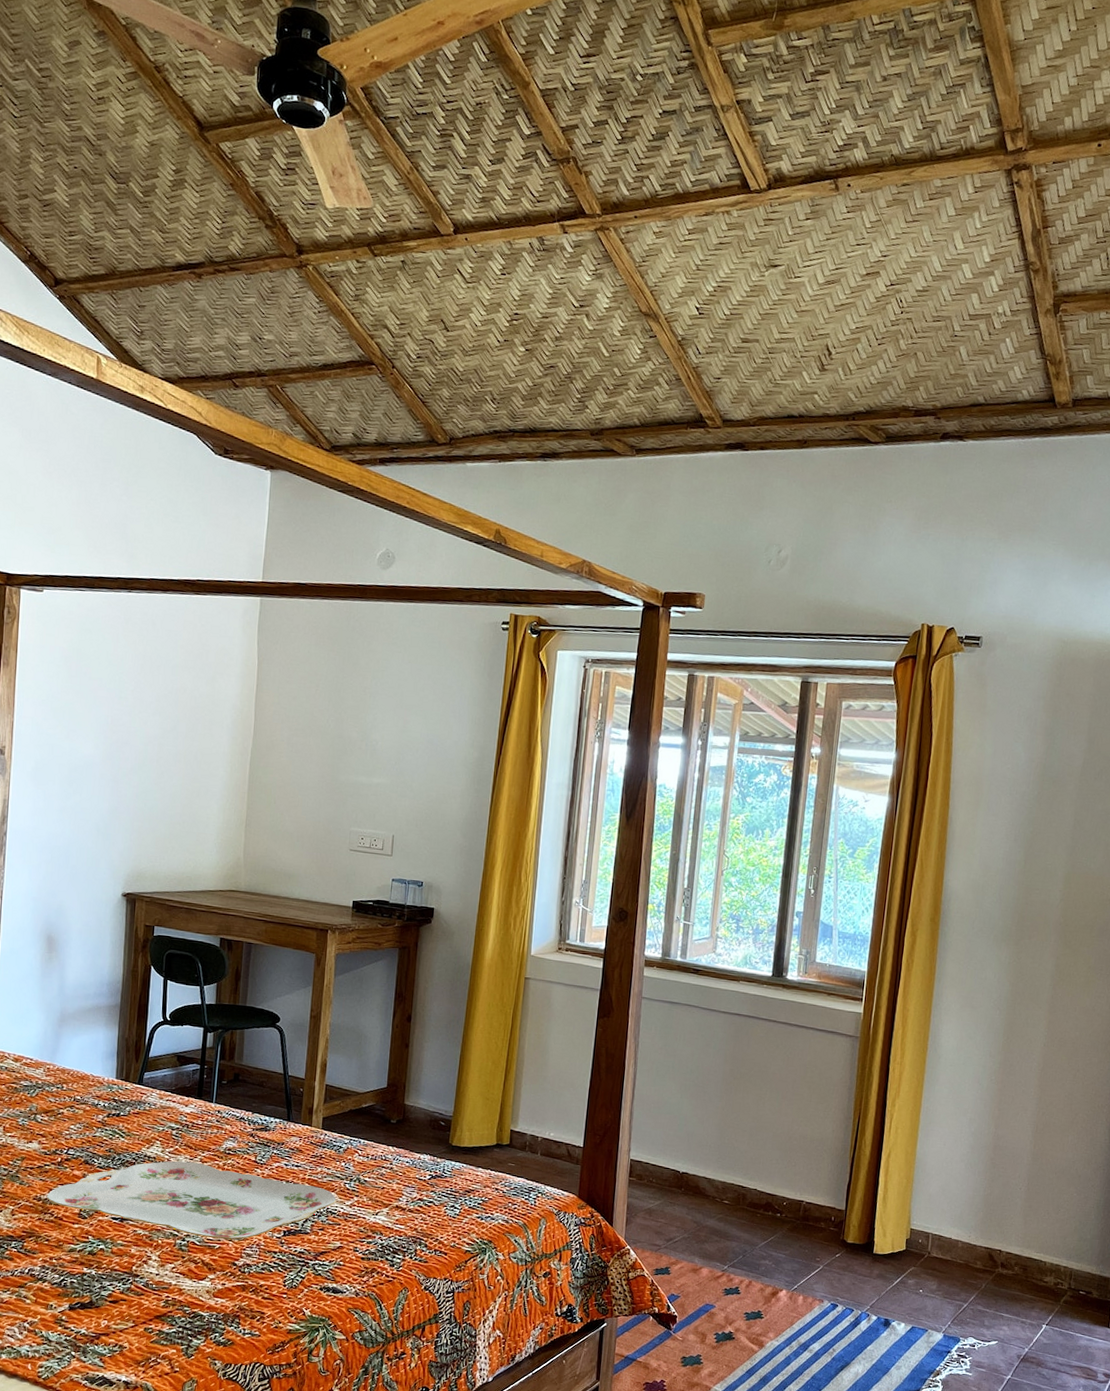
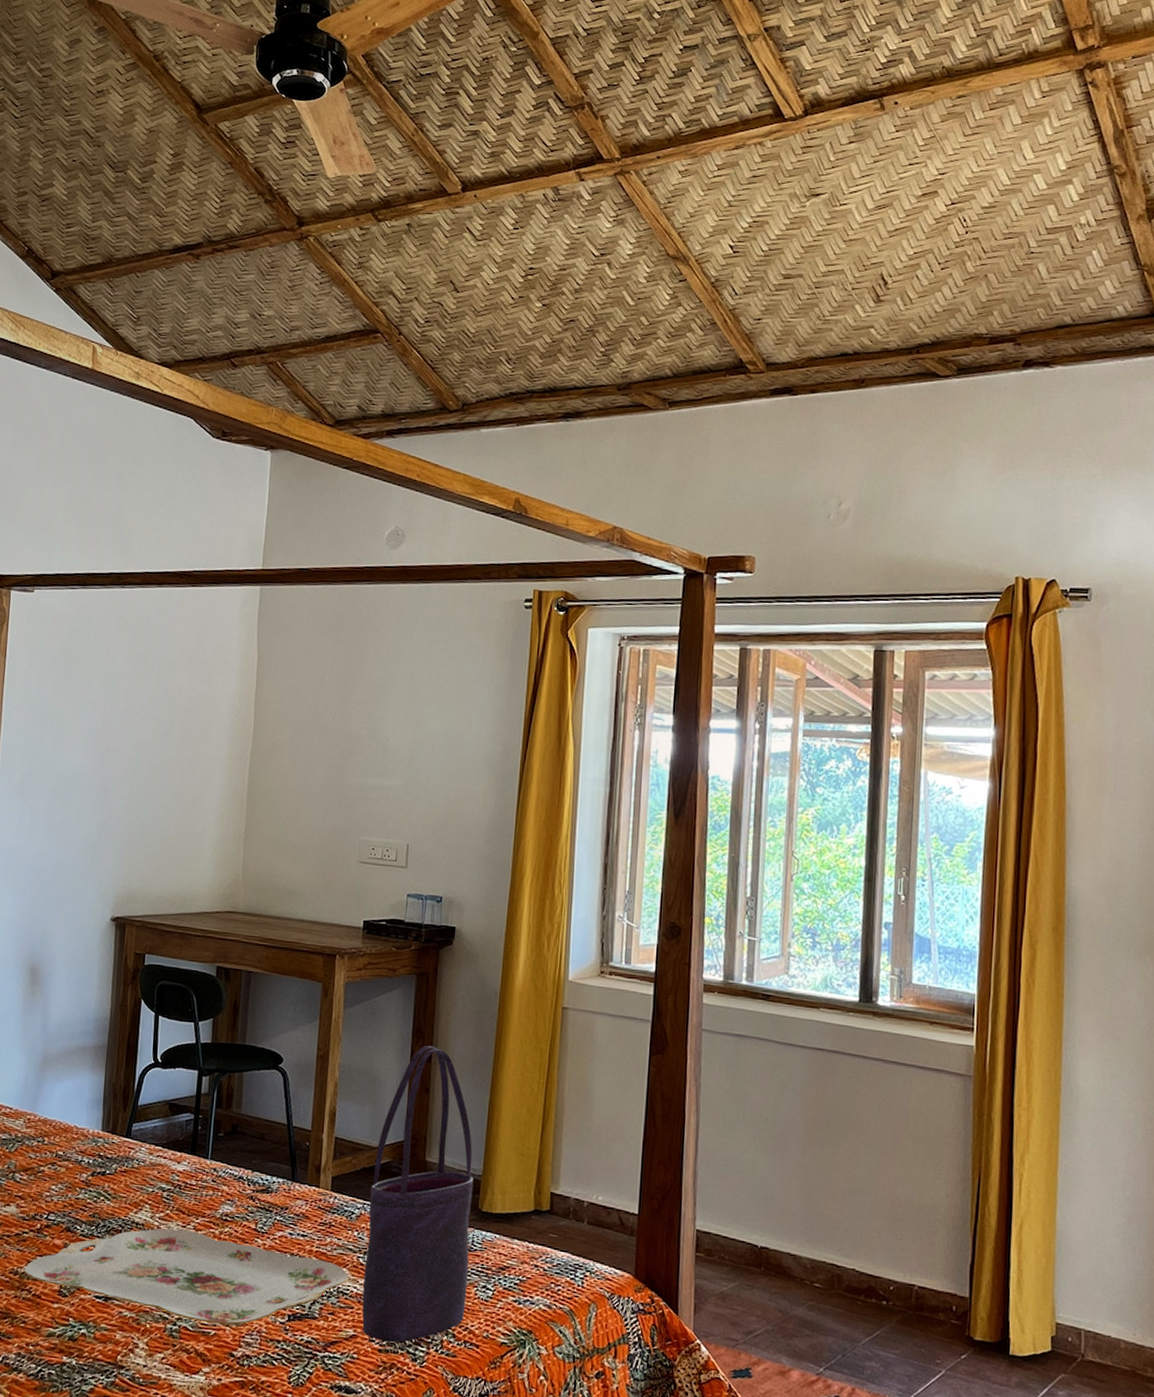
tote bag: none [348,1008,446,1252] -> present [362,1045,474,1343]

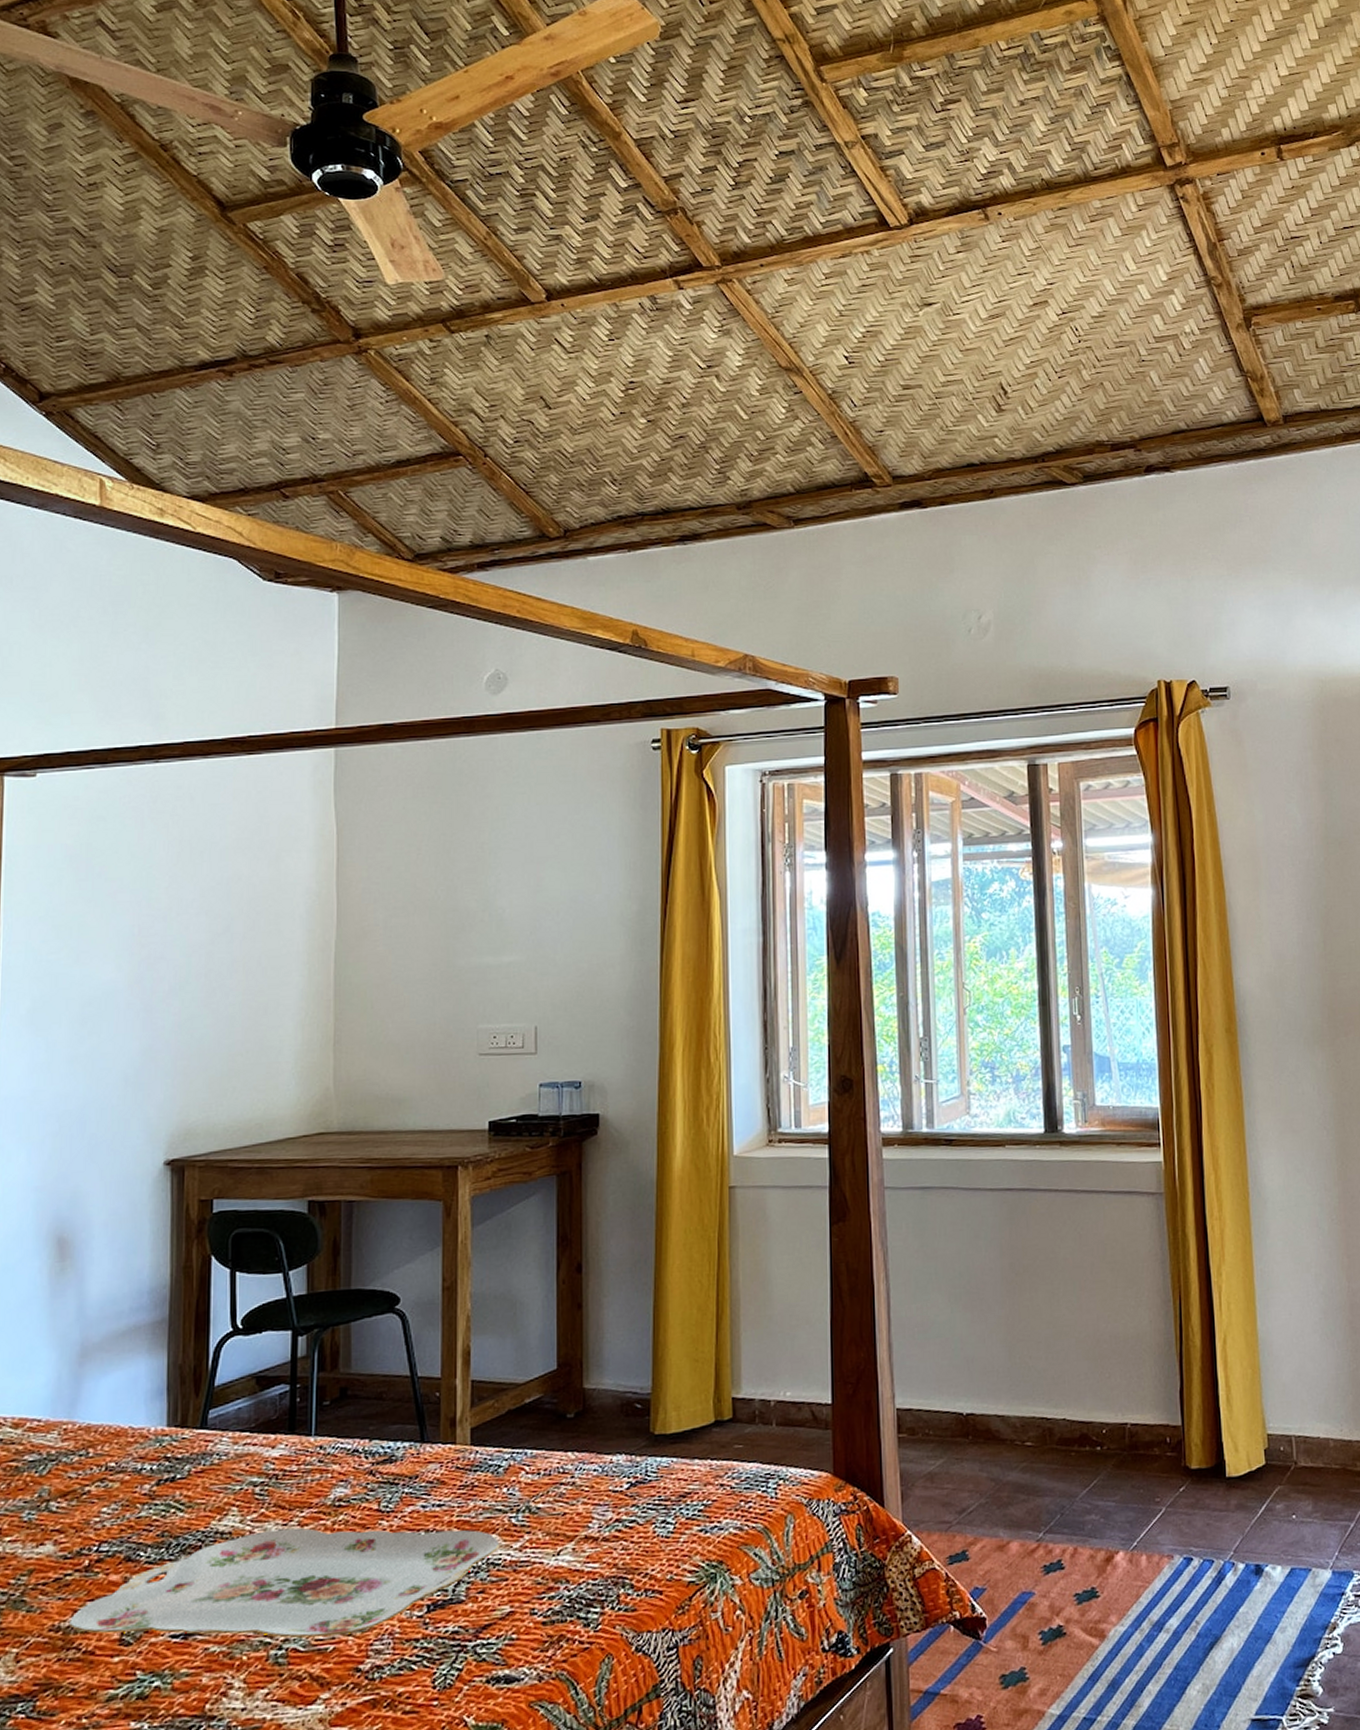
tote bag: present [362,1045,474,1343] -> none [518,1254,644,1612]

